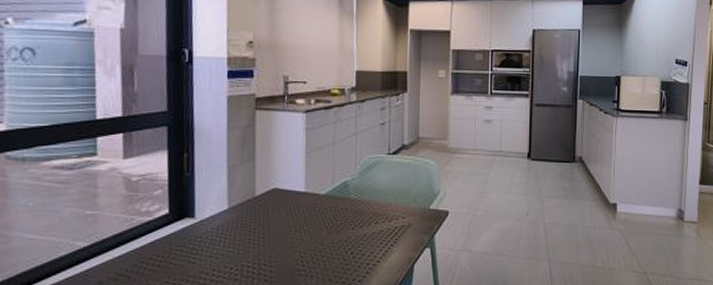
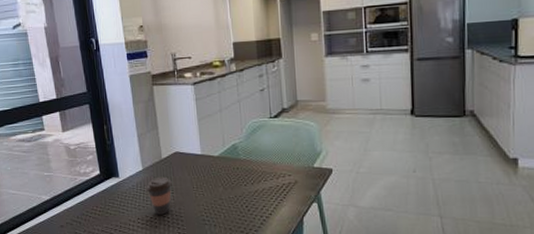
coffee cup: none [229,219,264,265] -> present [146,178,172,215]

